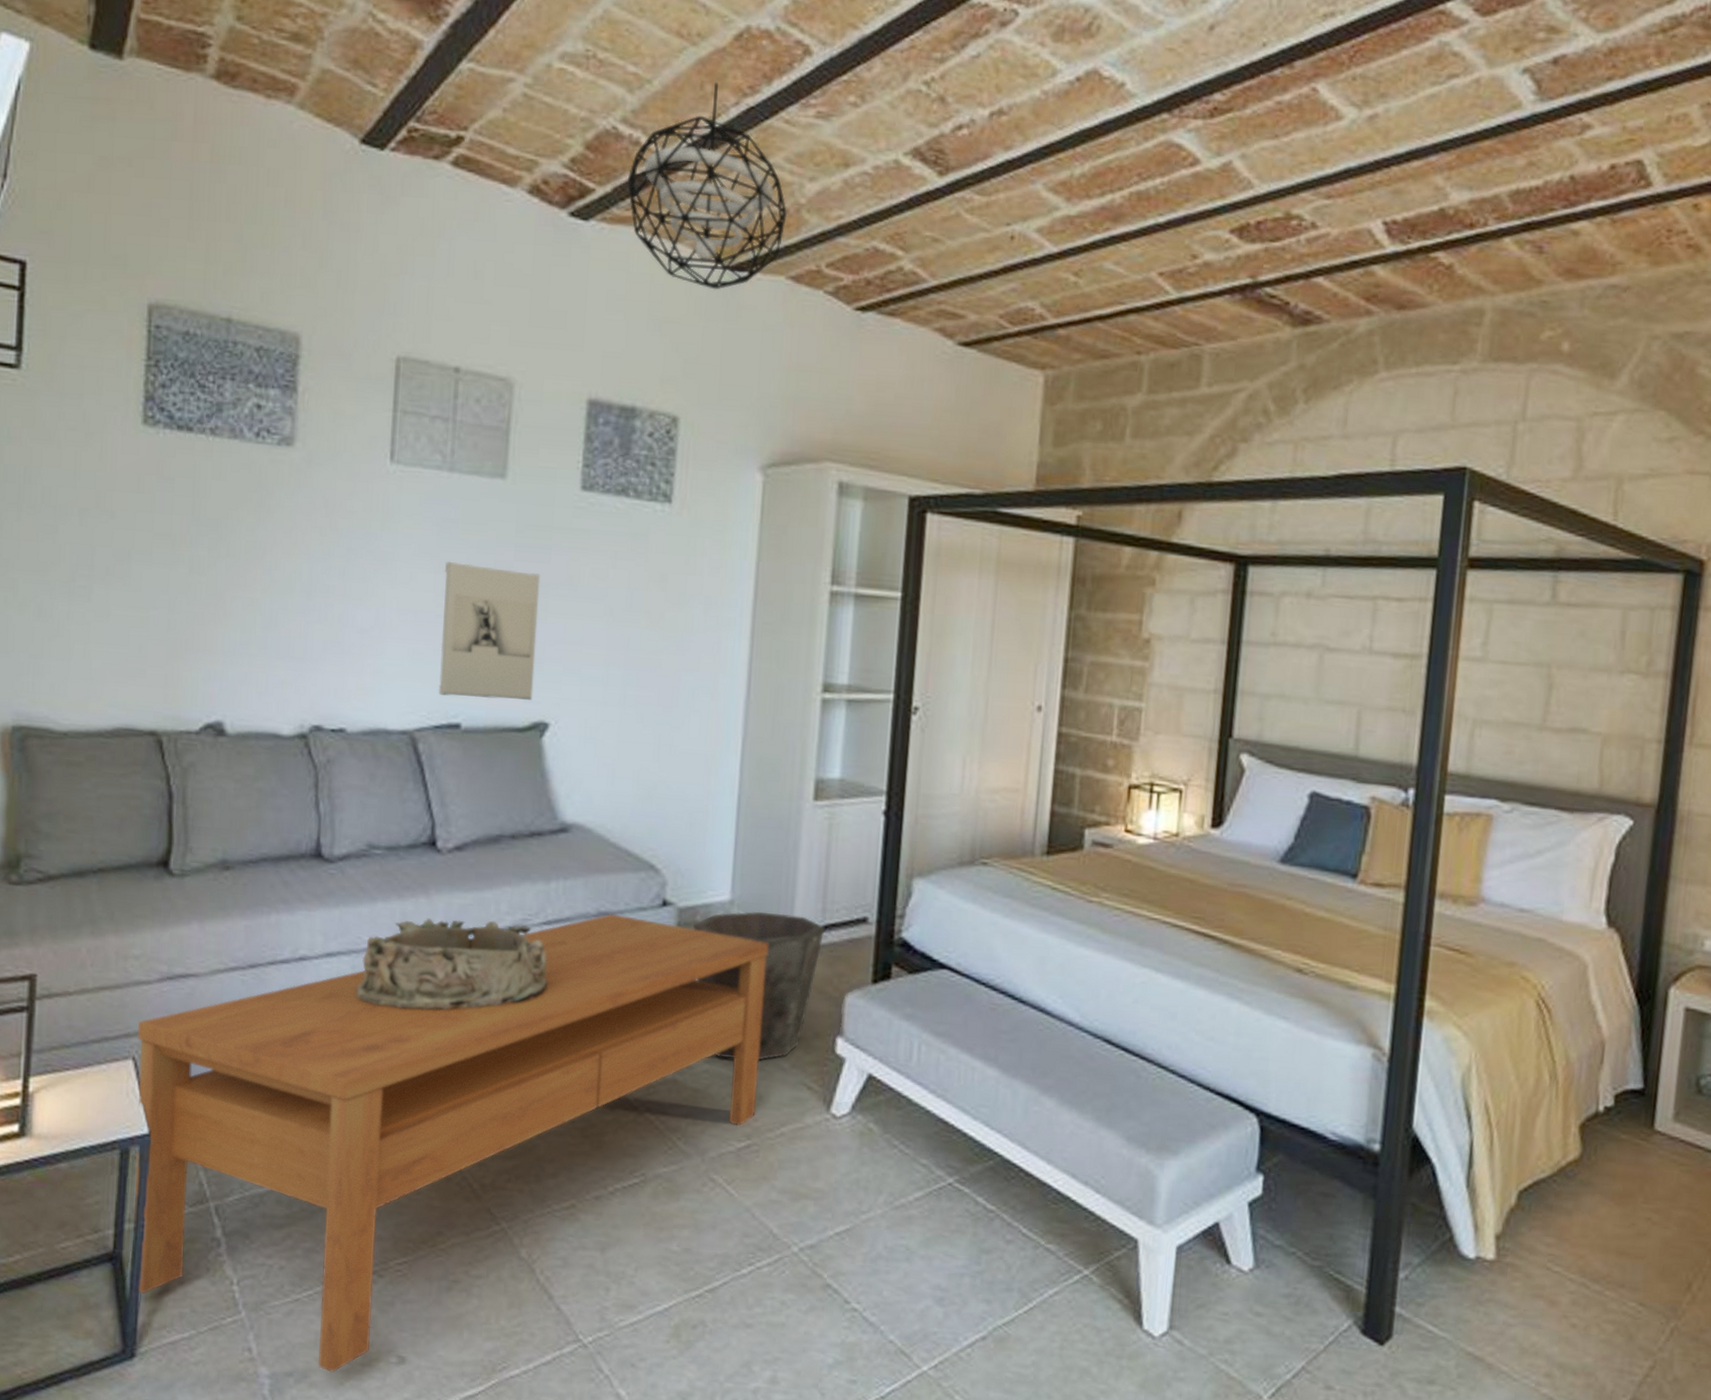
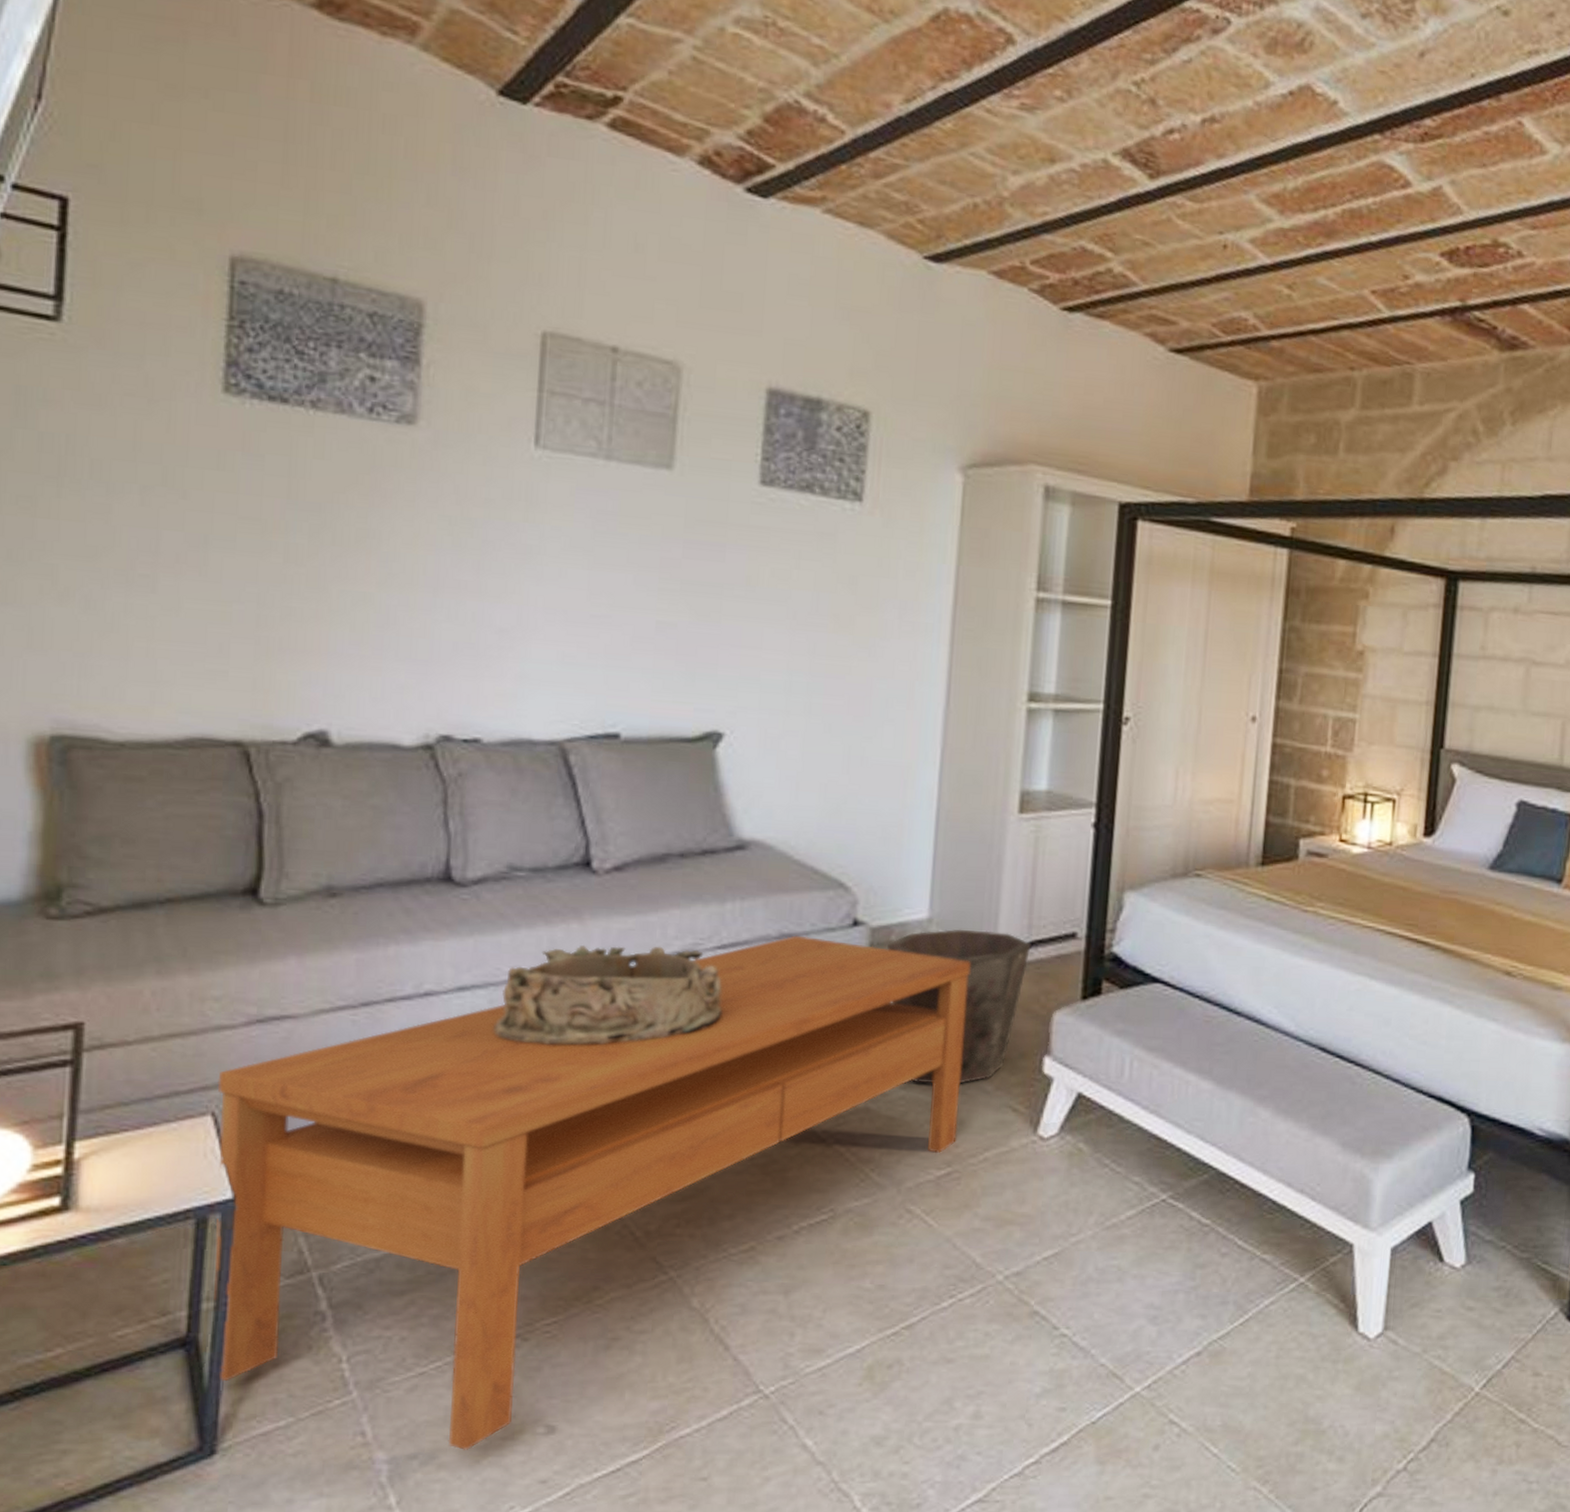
wall sculpture: present [438,562,541,700] -> none [592,557,713,708]
pendant light: present [628,82,788,290] -> none [812,62,990,281]

